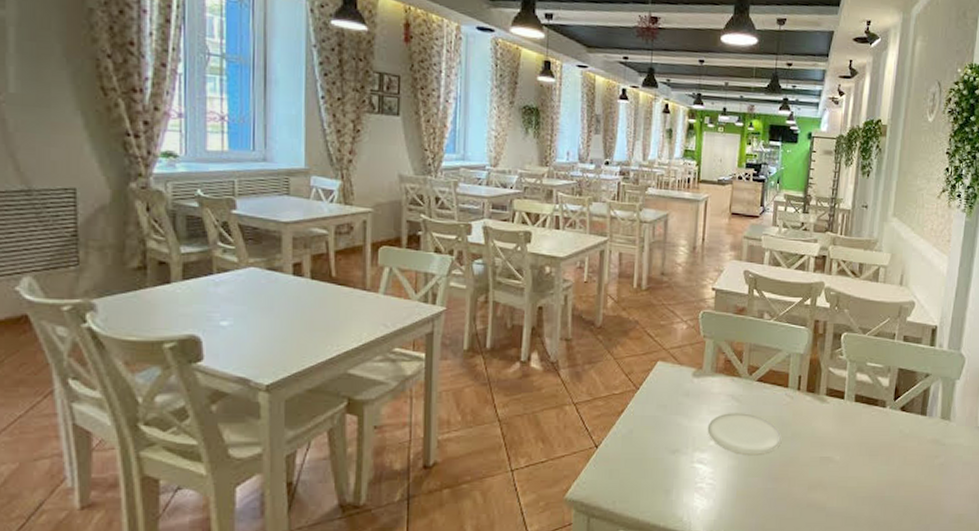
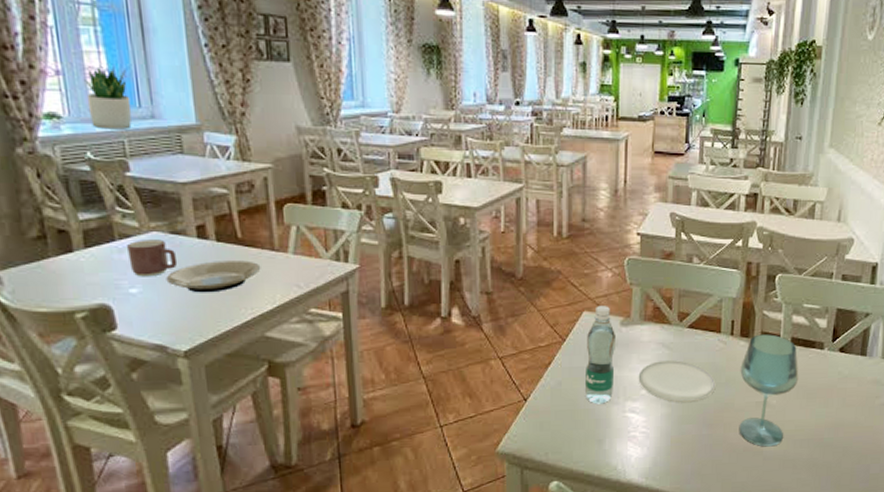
planter: none [204,111,246,170] -> present [84,65,132,130]
mug: none [224,274,271,311] -> present [127,239,178,277]
plate: none [257,298,351,329] -> present [166,260,261,293]
bottle: none [654,355,688,454] -> present [584,305,617,404]
wine glass: none [803,390,862,503] -> present [739,334,799,447]

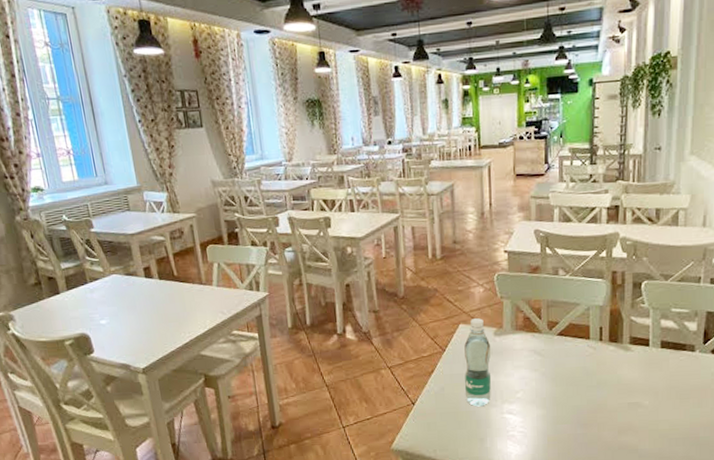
planter: present [84,65,132,130] -> none [57,145,92,196]
mug: present [127,239,178,277] -> none [96,280,133,311]
plate: present [166,260,261,293] -> none [125,294,194,322]
plate: present [638,360,716,403] -> none [513,366,588,405]
wine glass: present [739,334,799,447] -> none [611,338,671,445]

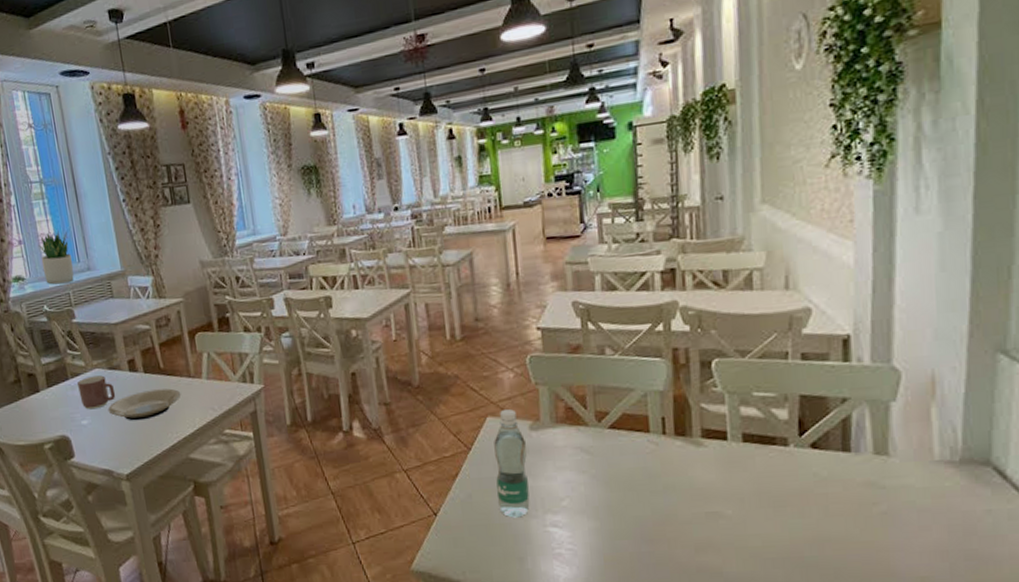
planter: none [57,145,92,196] -> present [39,229,74,285]
mug: none [96,280,133,311] -> present [77,375,116,410]
plate: none [125,294,194,322] -> present [108,388,181,421]

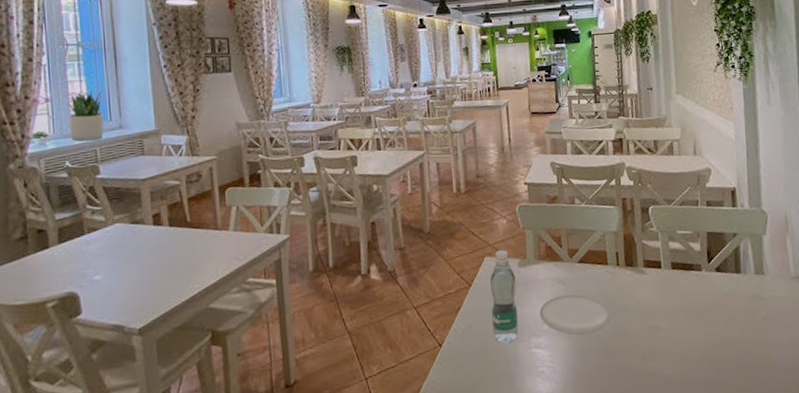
mug: present [77,375,116,410] -> none [94,229,136,265]
plate: present [108,388,181,421] -> none [125,241,206,274]
plate: none [556,466,652,516] -> present [539,294,610,335]

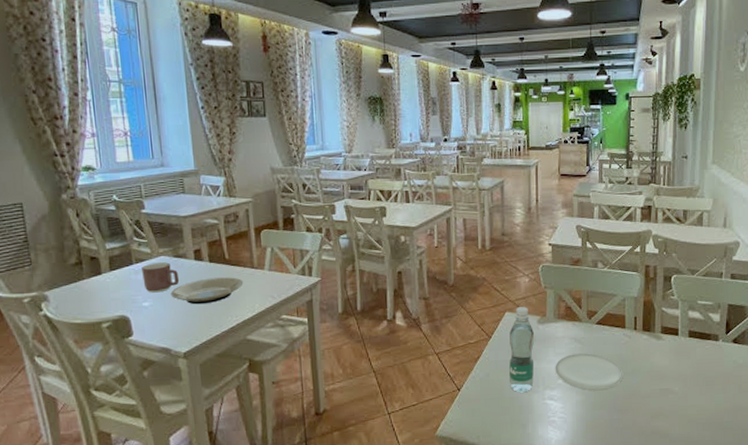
planter: present [68,90,104,142] -> none [113,127,147,177]
mug: none [94,229,136,265] -> present [142,262,180,293]
plate: none [125,241,206,274] -> present [170,277,244,305]

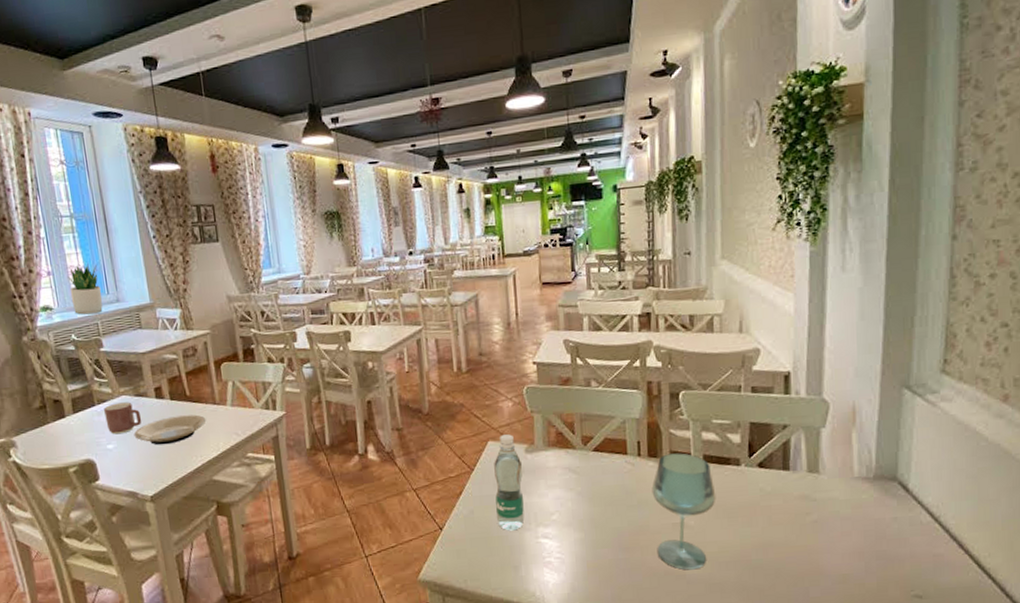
planter: none [113,127,147,177] -> present [68,262,103,315]
plate: present [555,353,623,391] -> none [547,484,628,527]
wine glass: none [644,328,697,430] -> present [651,453,716,570]

